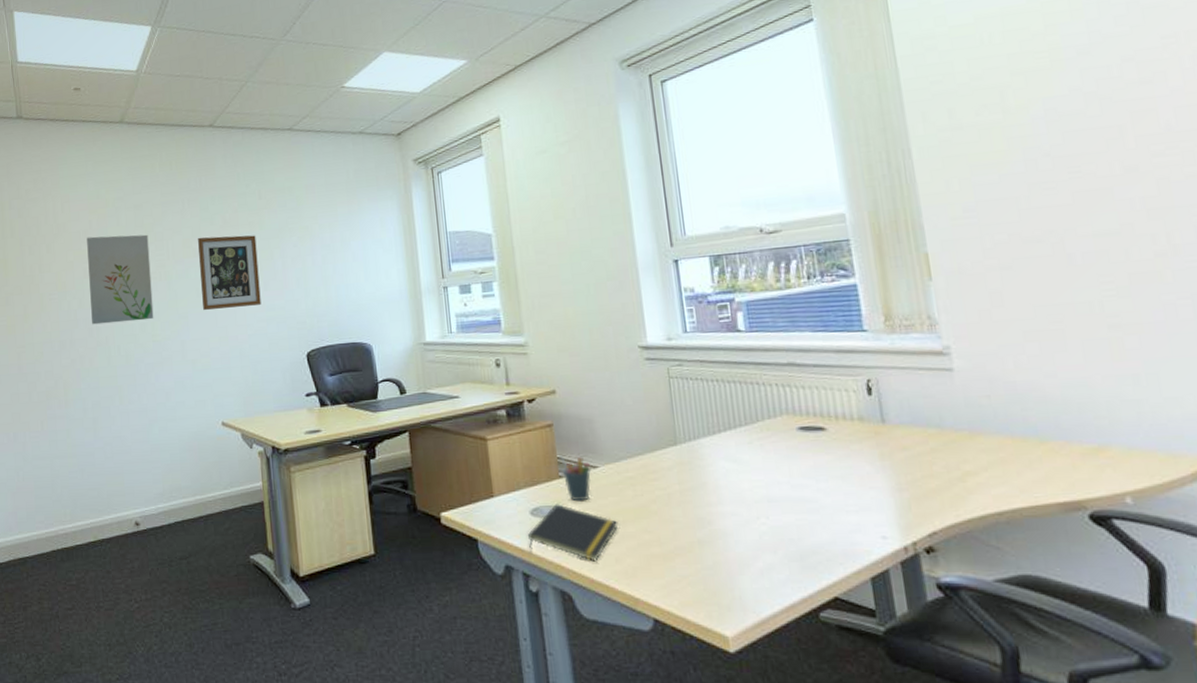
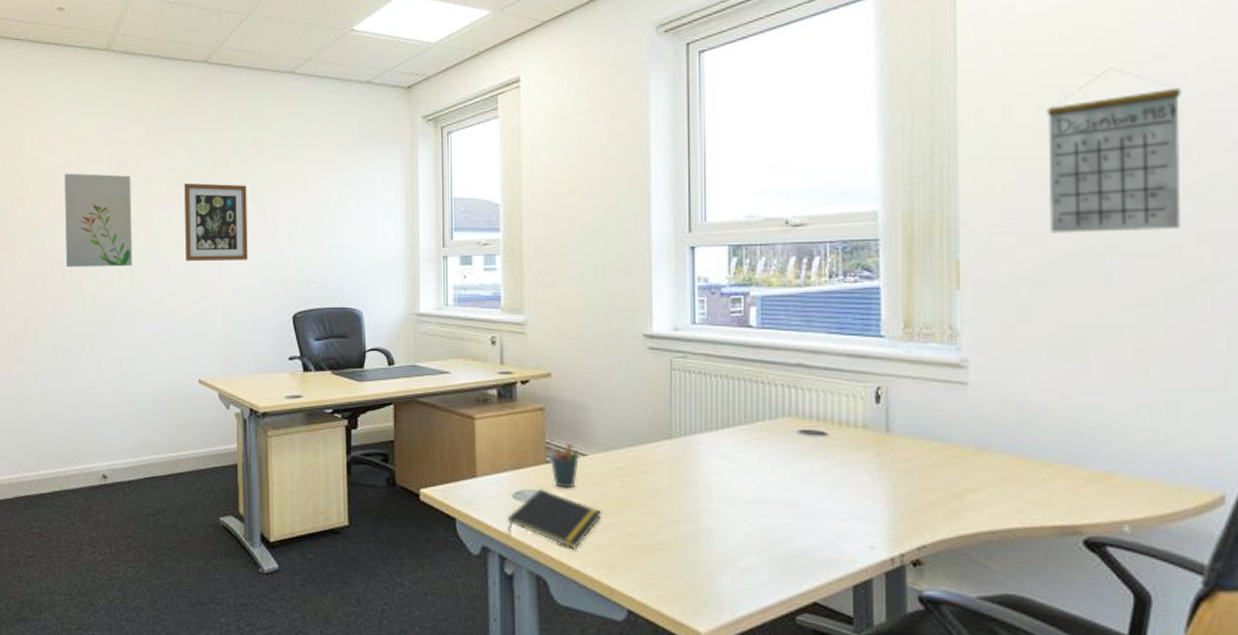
calendar: none [988,66,1131,222] -> present [1046,67,1182,233]

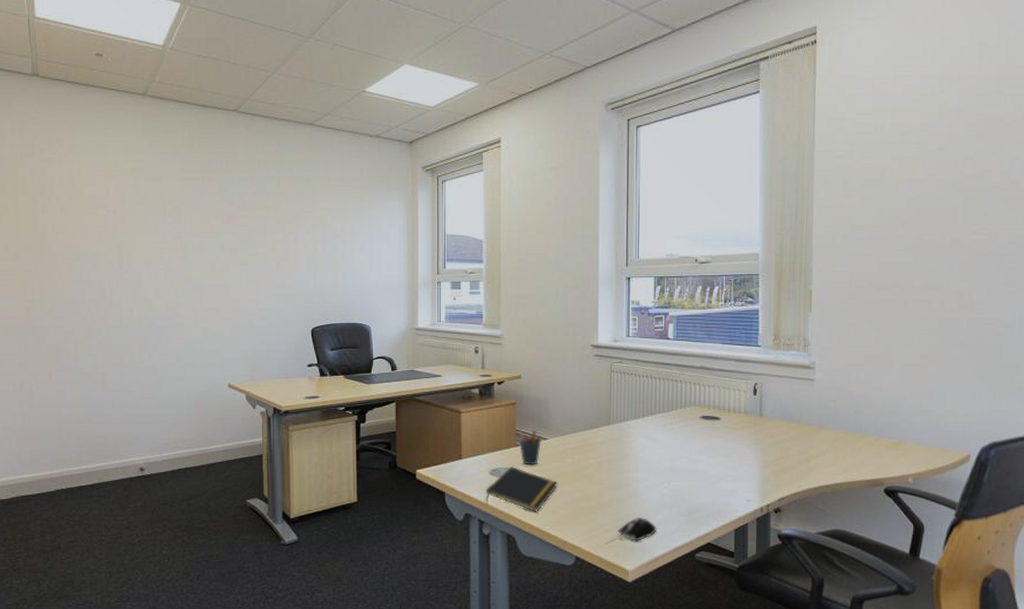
wall art: present [64,173,133,268] -> none [103,203,168,287]
wall art: present [184,182,248,261] -> none [216,215,273,283]
computer mouse: none [667,563,740,597] -> present [605,518,657,545]
calendar: present [1046,67,1182,233] -> none [870,154,955,272]

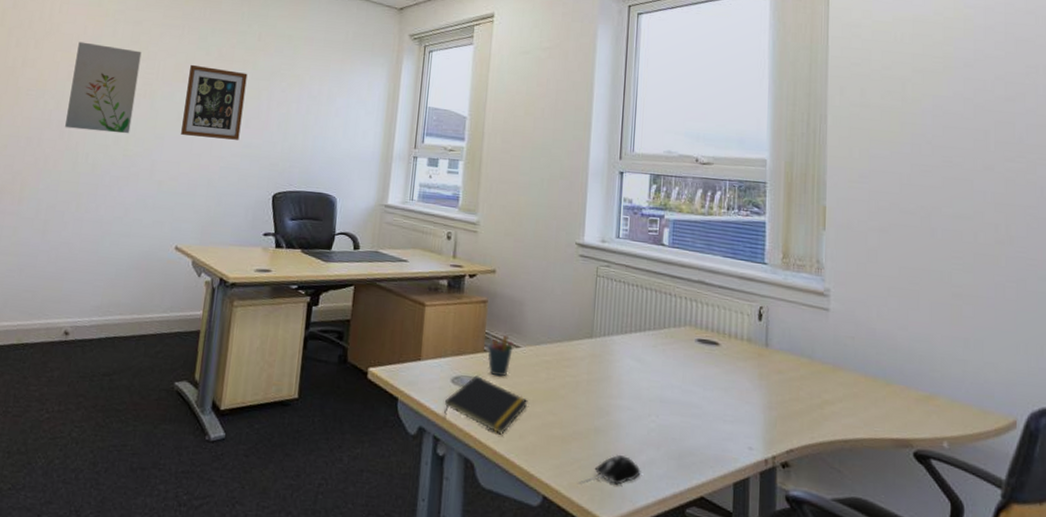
wall art: none [103,203,168,287] -> present [65,41,142,134]
wall art: none [216,215,273,283] -> present [181,64,248,140]

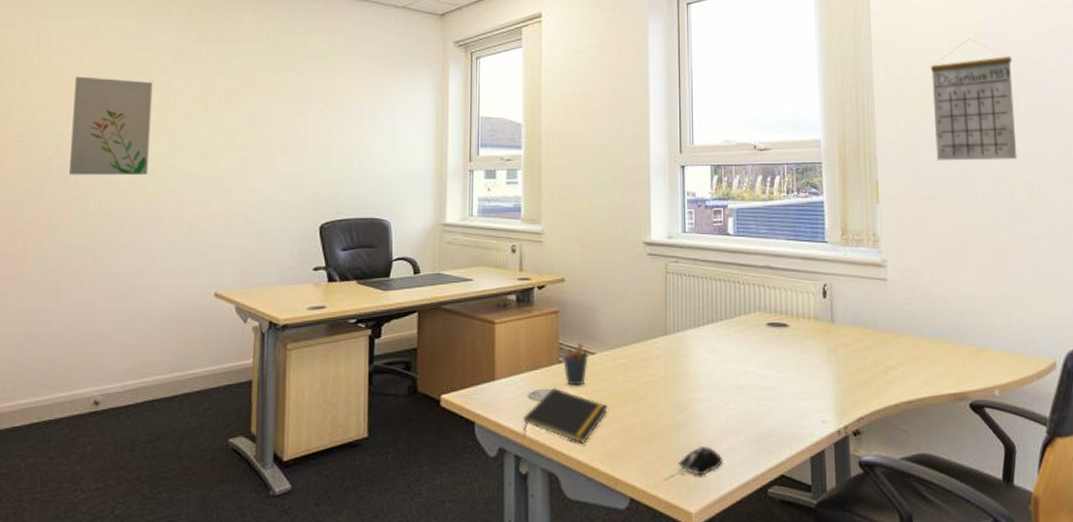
wall art: present [181,64,248,140] -> none [208,92,279,171]
calendar: none [891,69,984,200] -> present [930,38,1017,161]

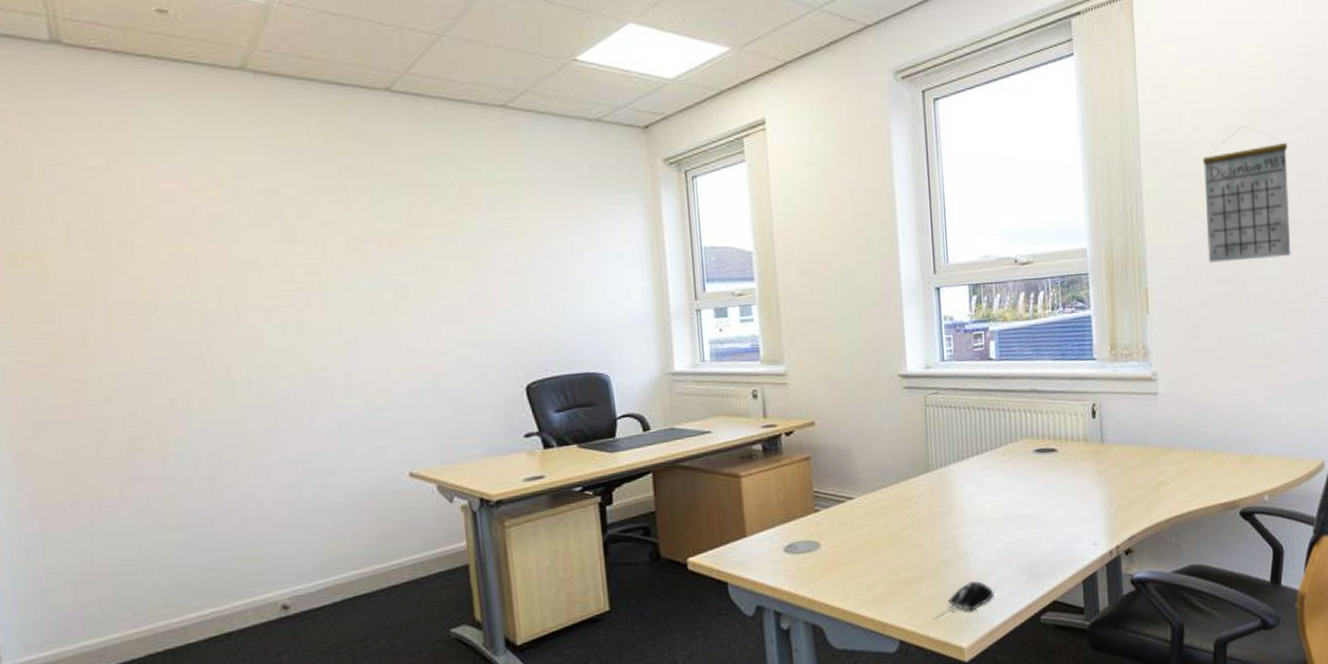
wall art: present [69,76,153,176] -> none [188,228,304,351]
notepad: present [523,388,608,444] -> none [780,538,871,593]
pen holder: present [562,341,588,386] -> none [816,488,847,535]

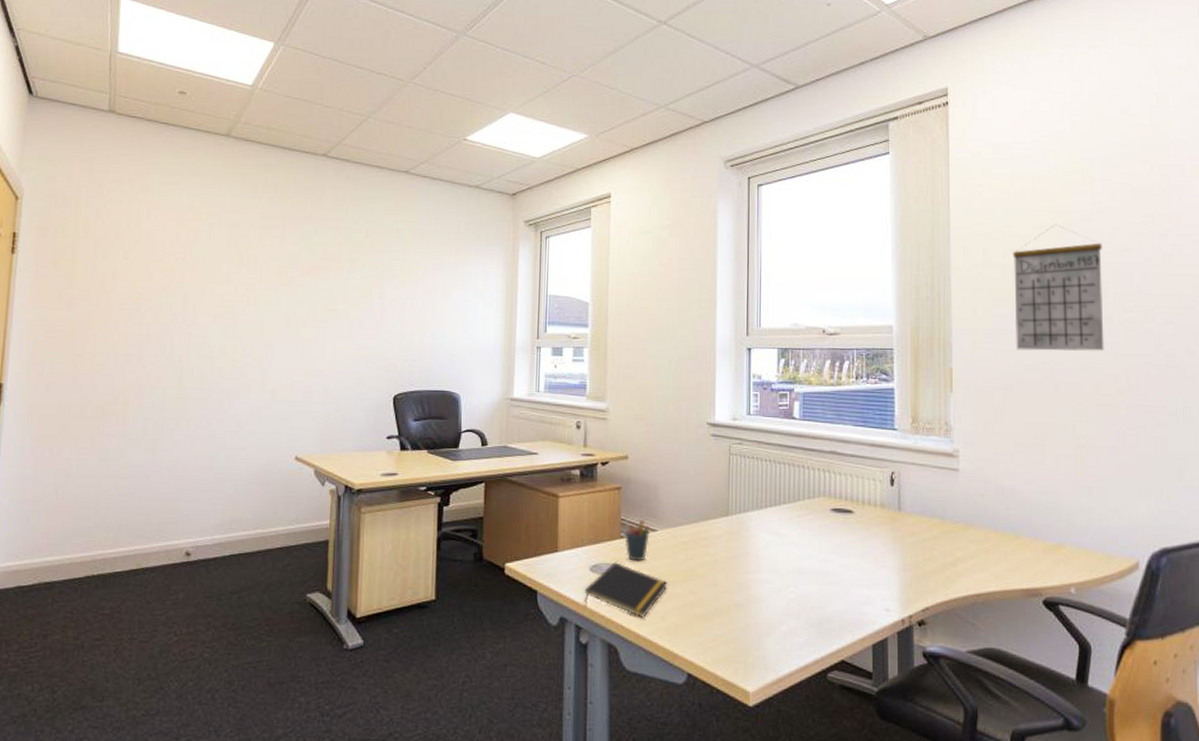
notepad: none [780,538,871,593] -> present [583,562,668,618]
pen holder: none [816,488,847,535] -> present [623,517,650,561]
computer mouse: present [934,581,994,621] -> none [722,628,782,659]

